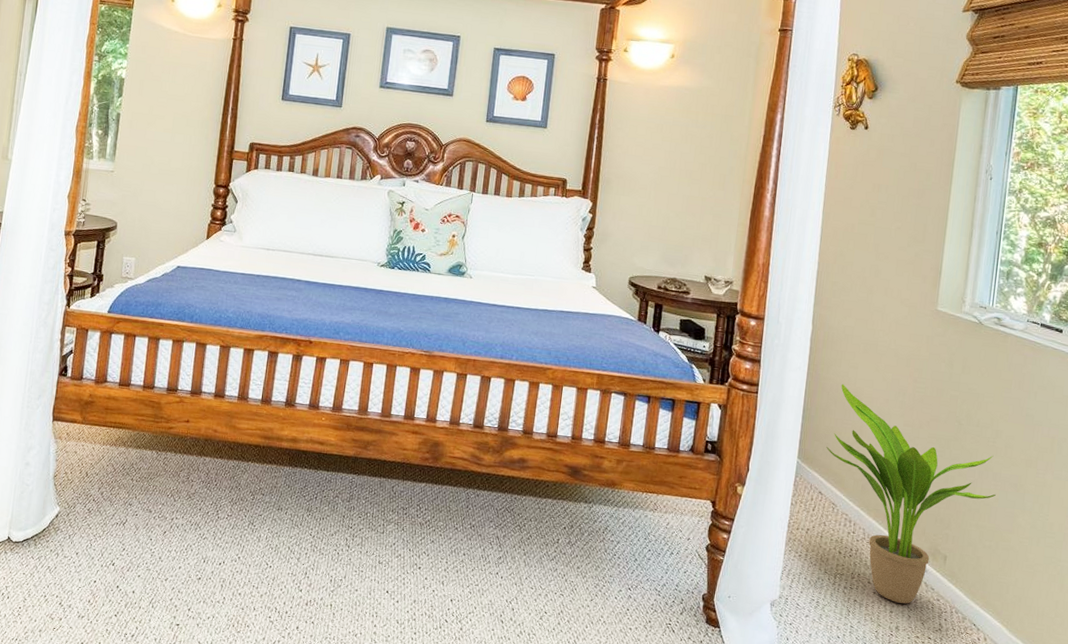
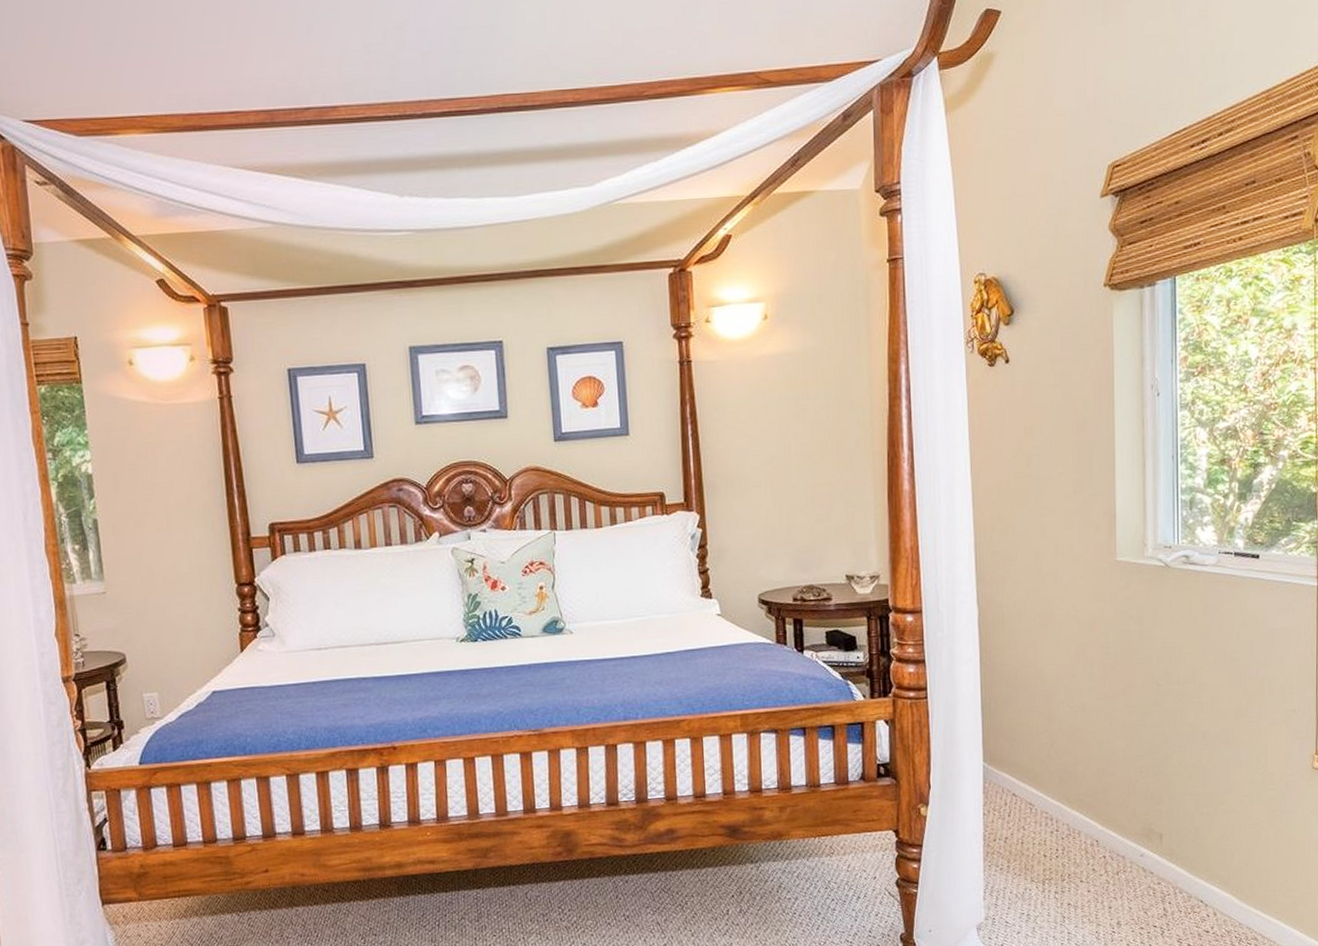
potted plant: present [826,384,996,604] -> none [1013,667,1207,897]

